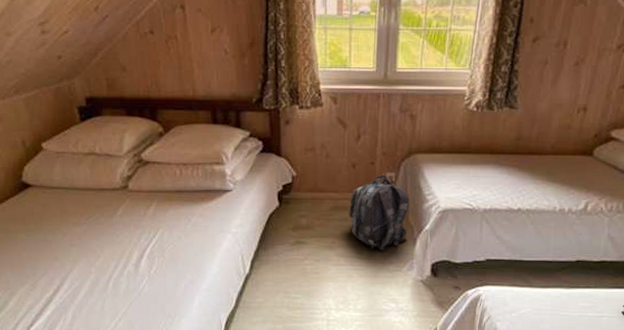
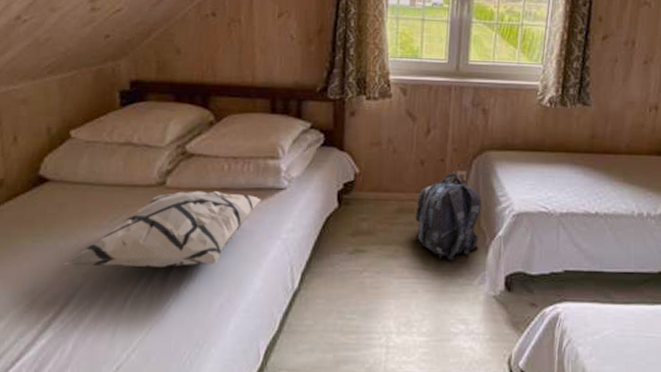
decorative pillow: none [54,193,212,256] -> present [64,191,262,267]

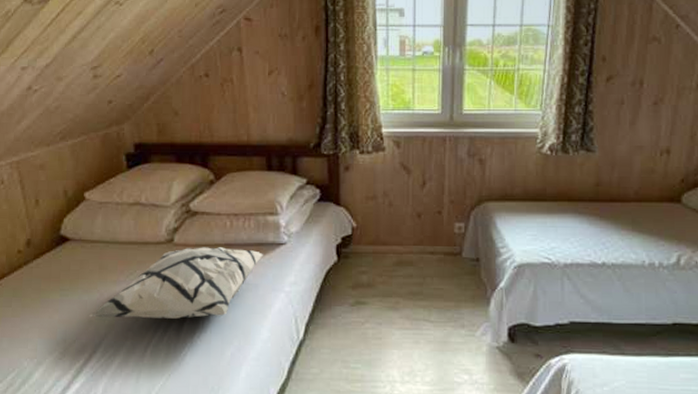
backpack: present [415,171,481,261] -> none [414,223,481,312]

